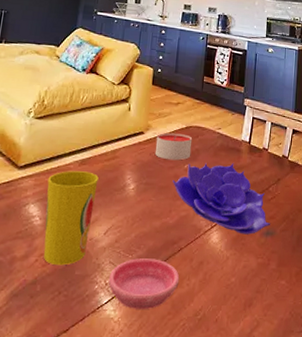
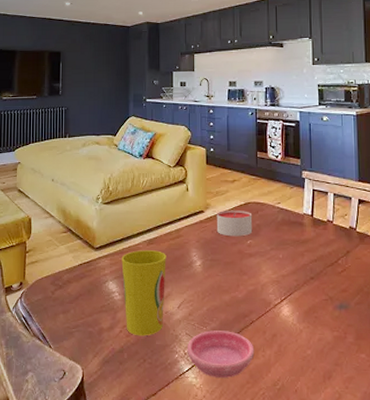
decorative bowl: present [172,162,270,235] -> none [237,236,343,308]

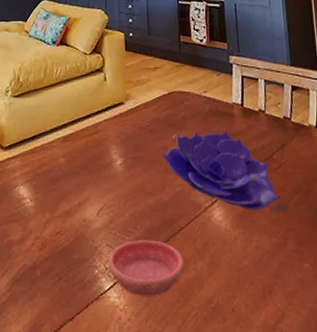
cup: present [121,250,166,336] -> none [33,148,83,249]
candle: present [216,209,253,237] -> none [137,100,178,131]
decorative bowl: none [237,236,343,308] -> present [161,128,281,210]

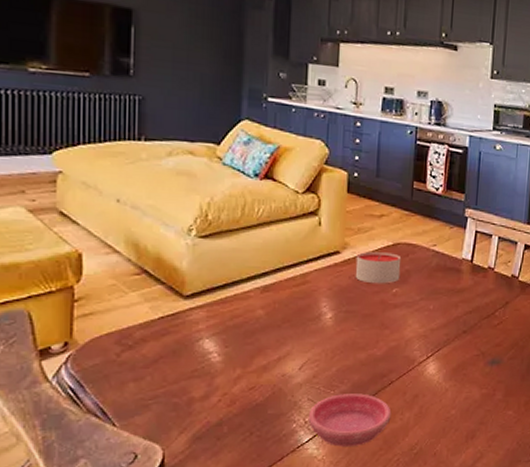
candle: none [137,100,178,131] -> present [355,251,402,284]
decorative bowl: present [161,128,281,210] -> none [378,284,496,364]

